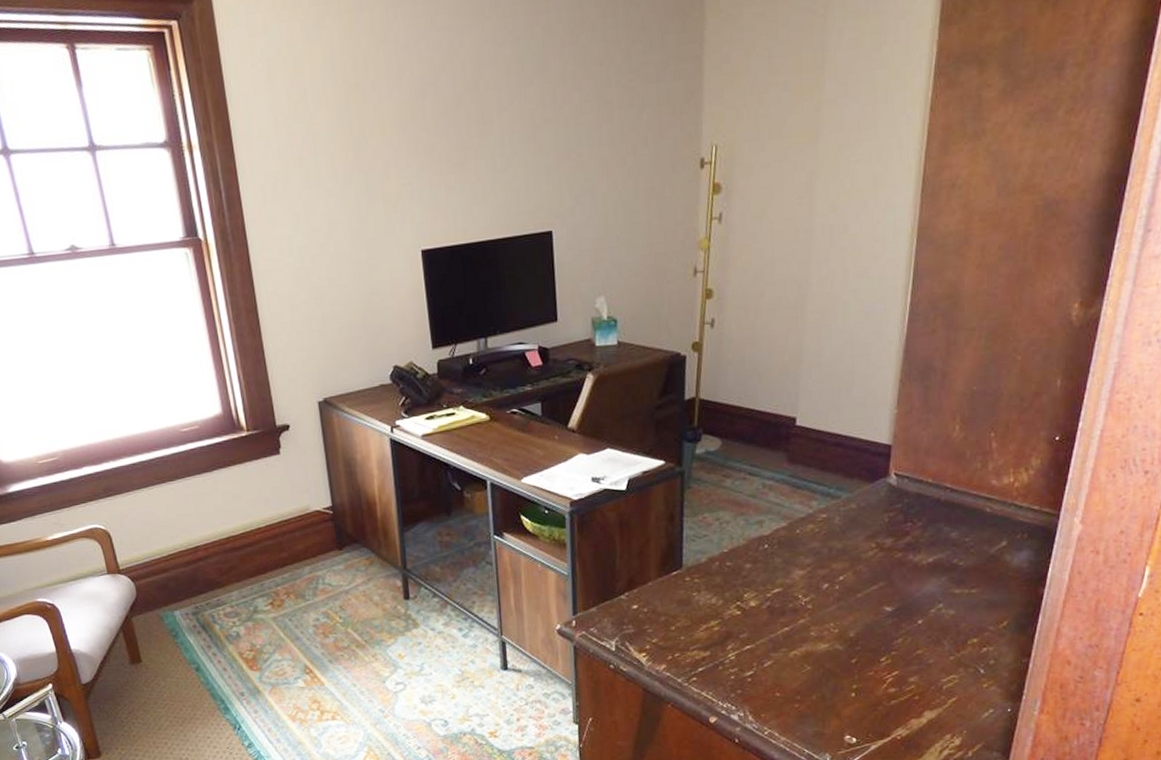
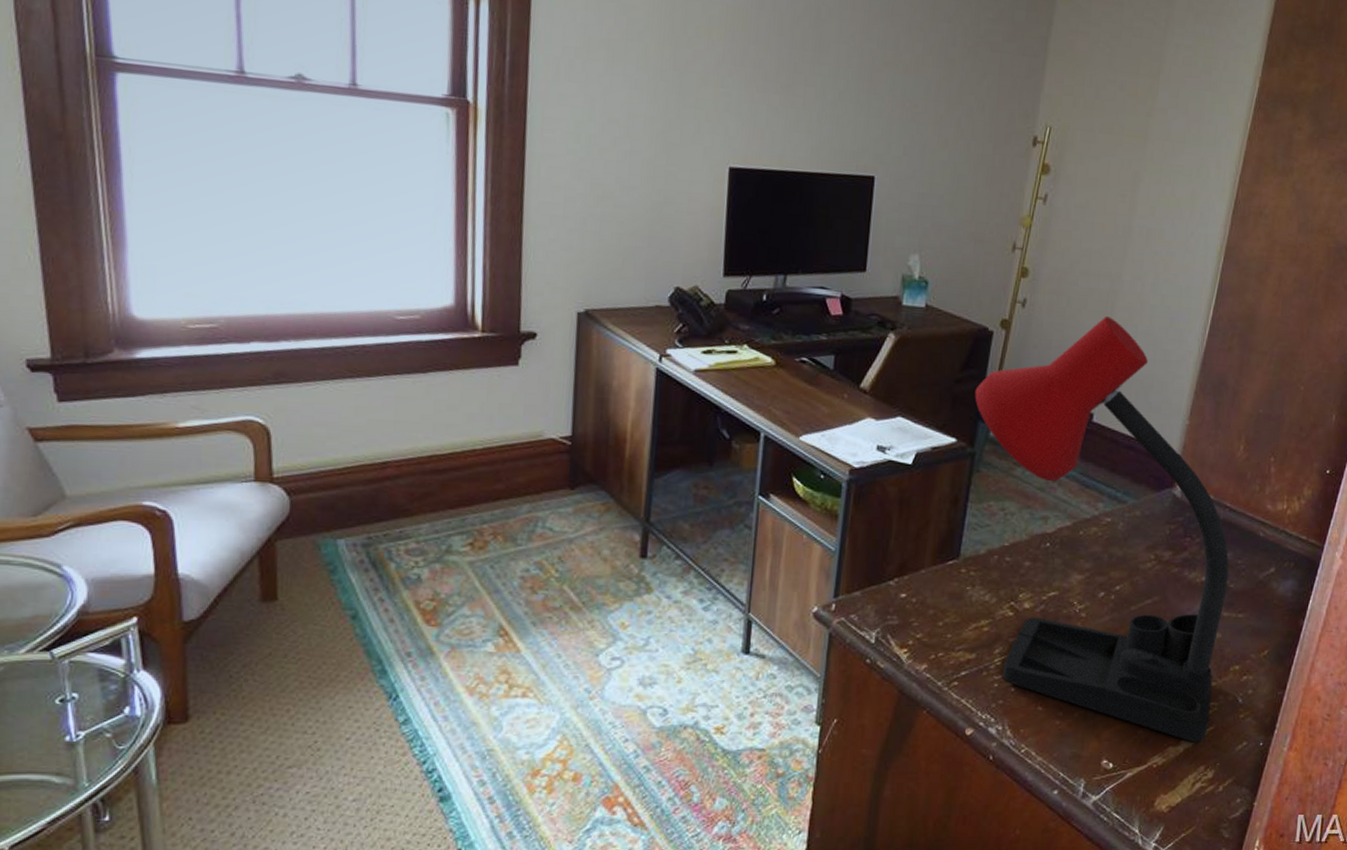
desk lamp: none [676,321,956,714] -> present [974,316,1229,743]

